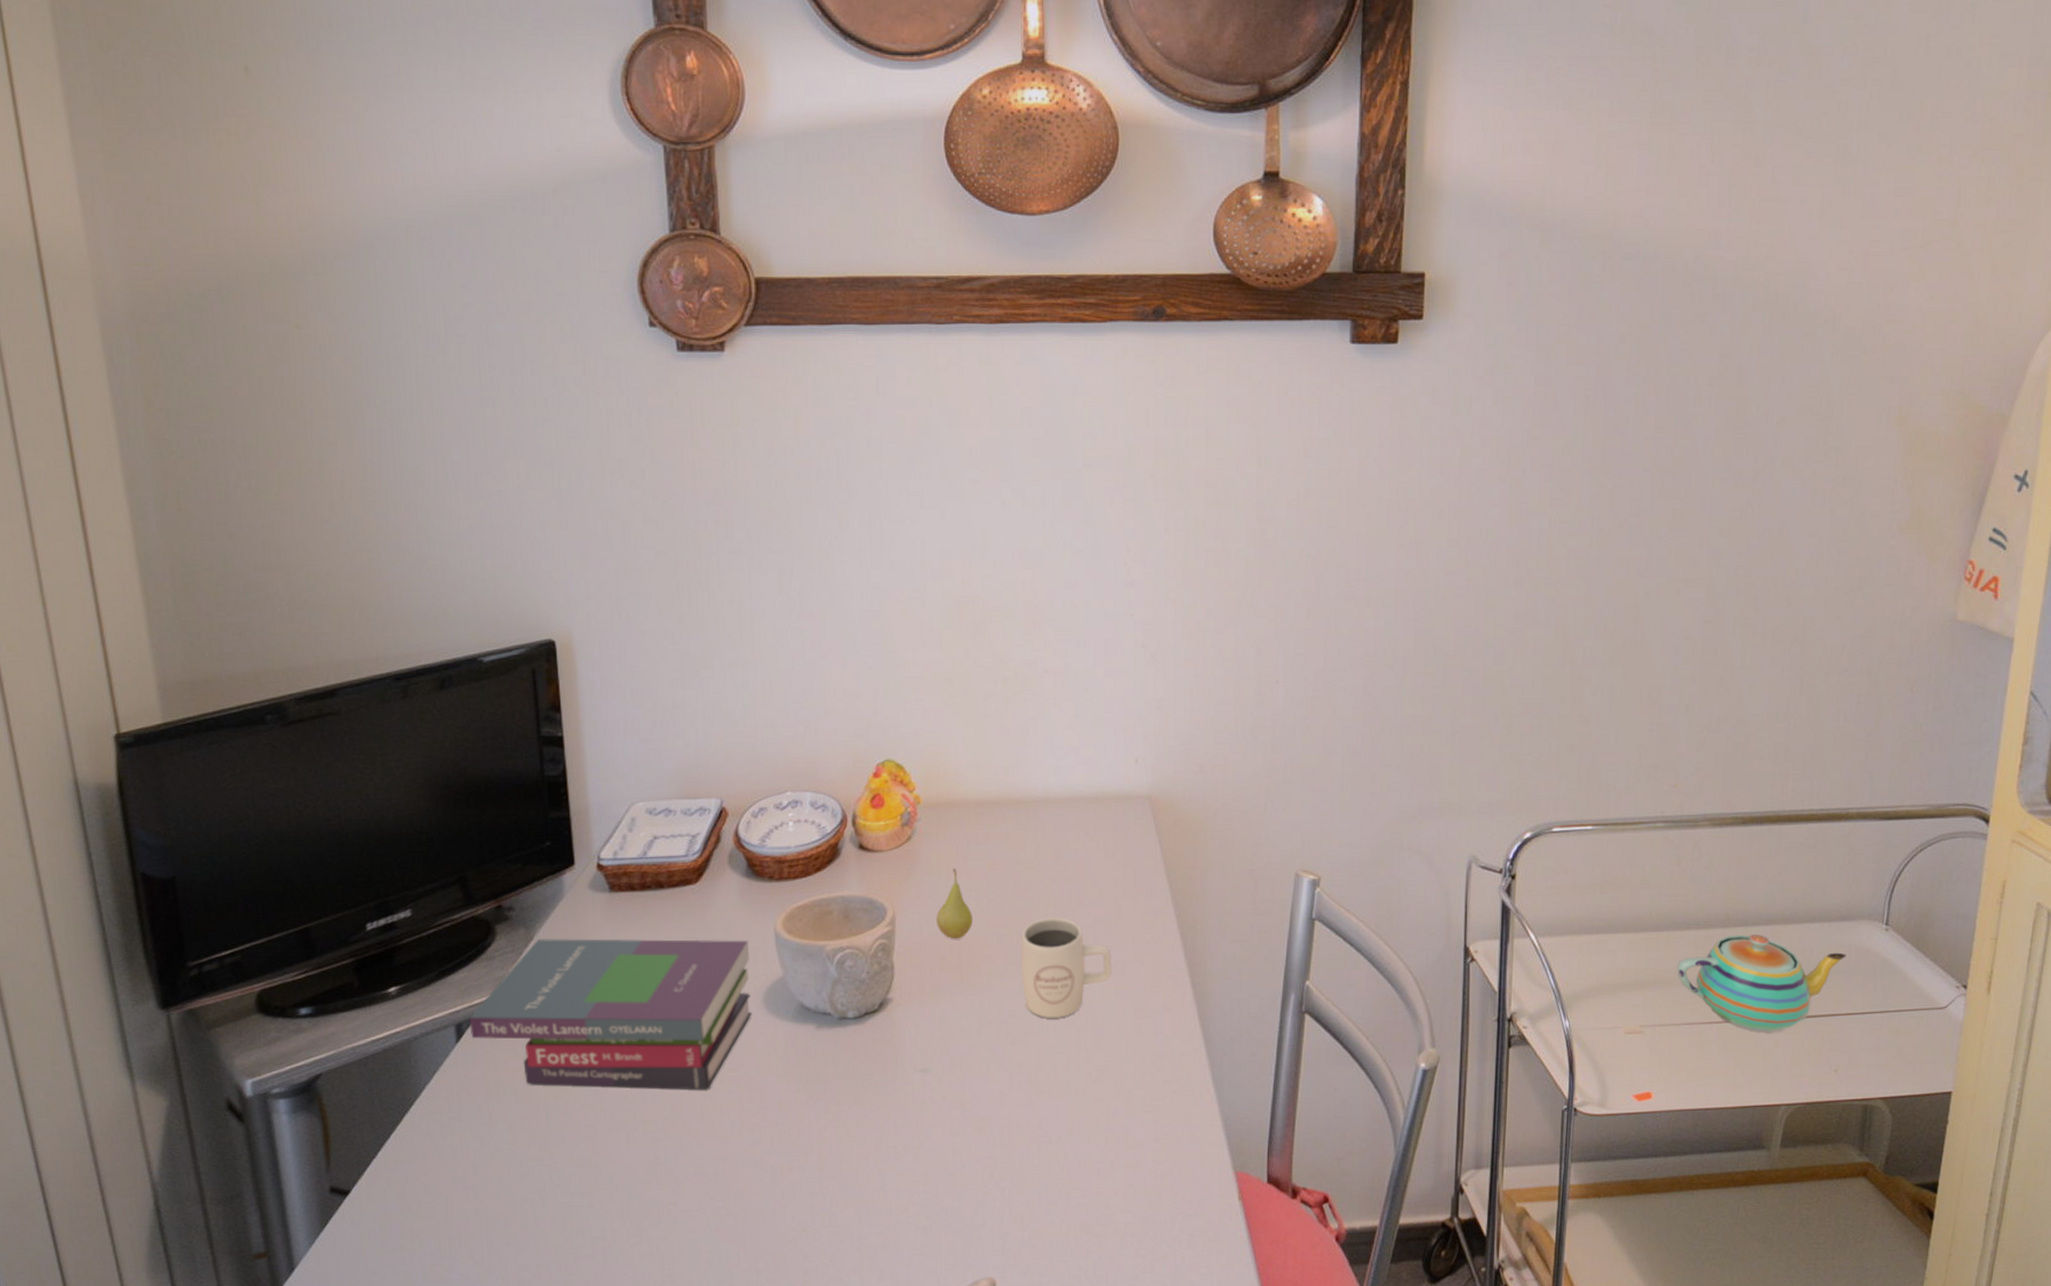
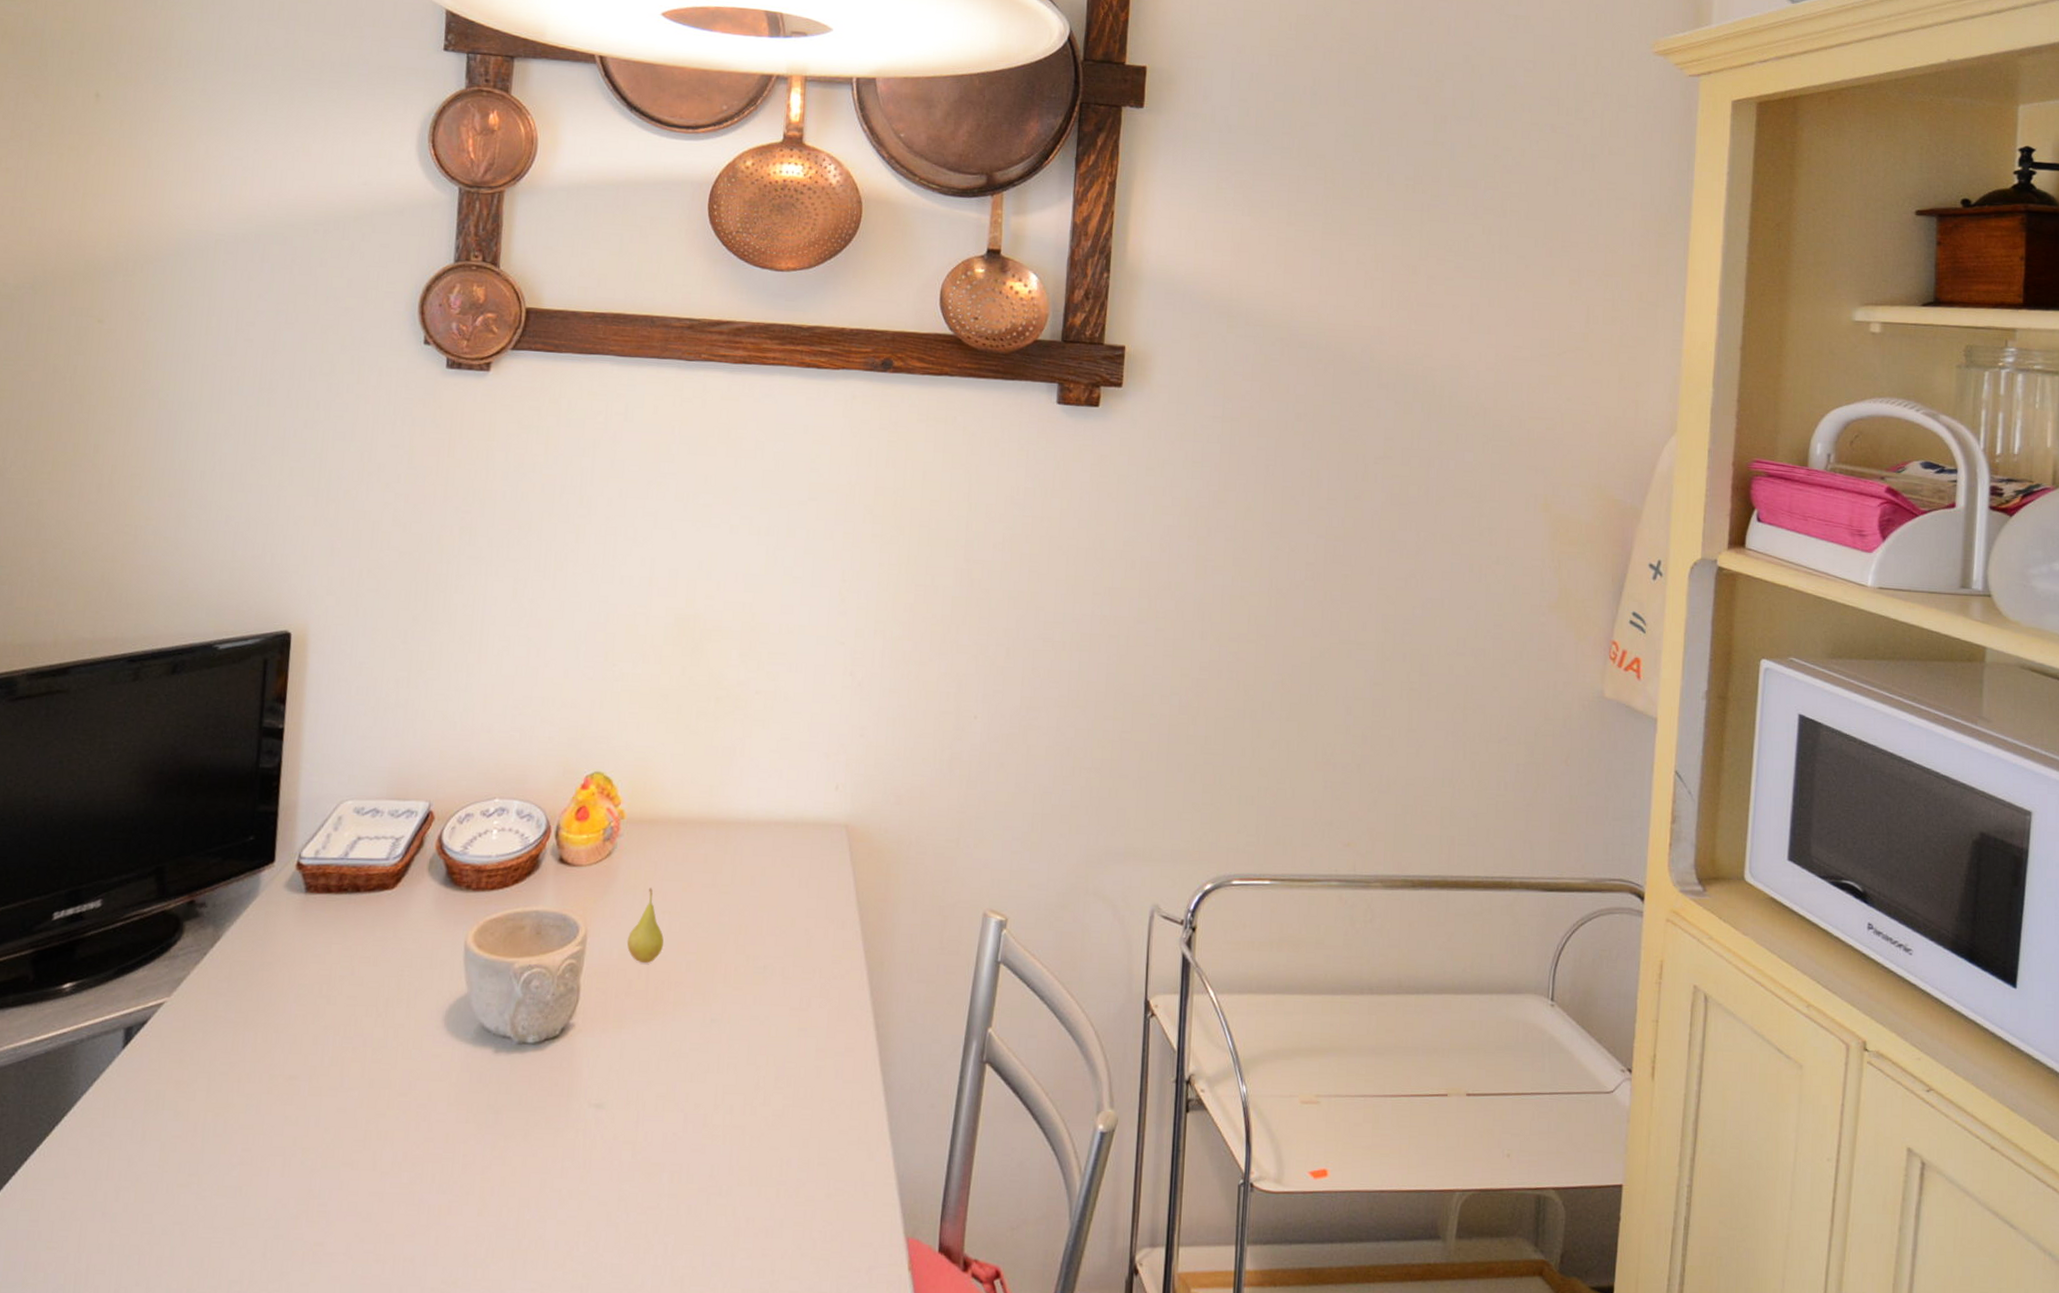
books: present [468,938,752,1090] -> none [139,939,437,1116]
mug: present [1020,917,1112,1018] -> none [706,945,798,1055]
teapot: present [1677,935,1846,1032] -> none [1351,1002,1515,1110]

